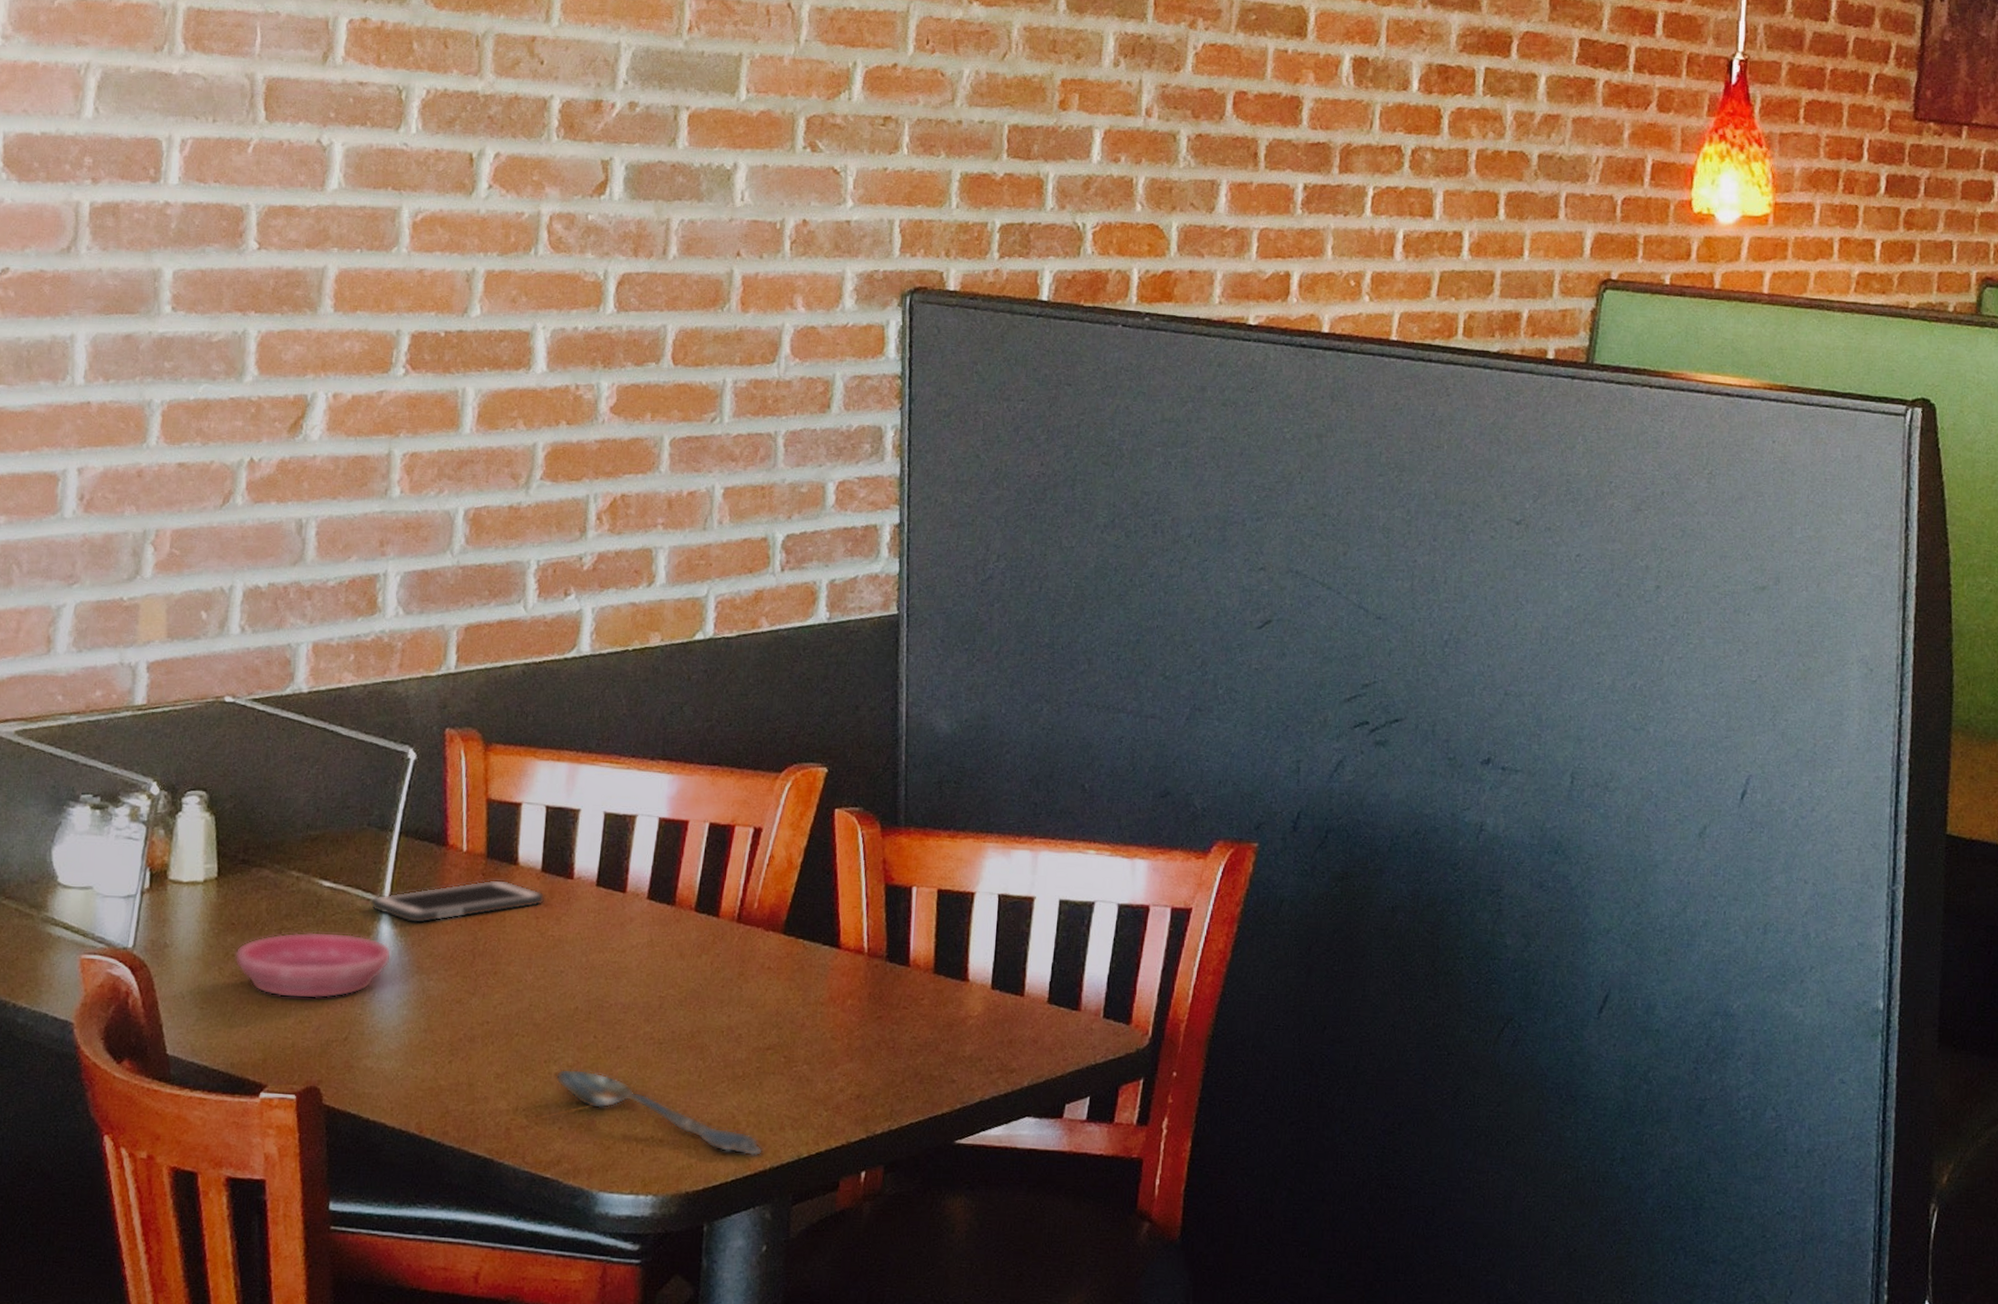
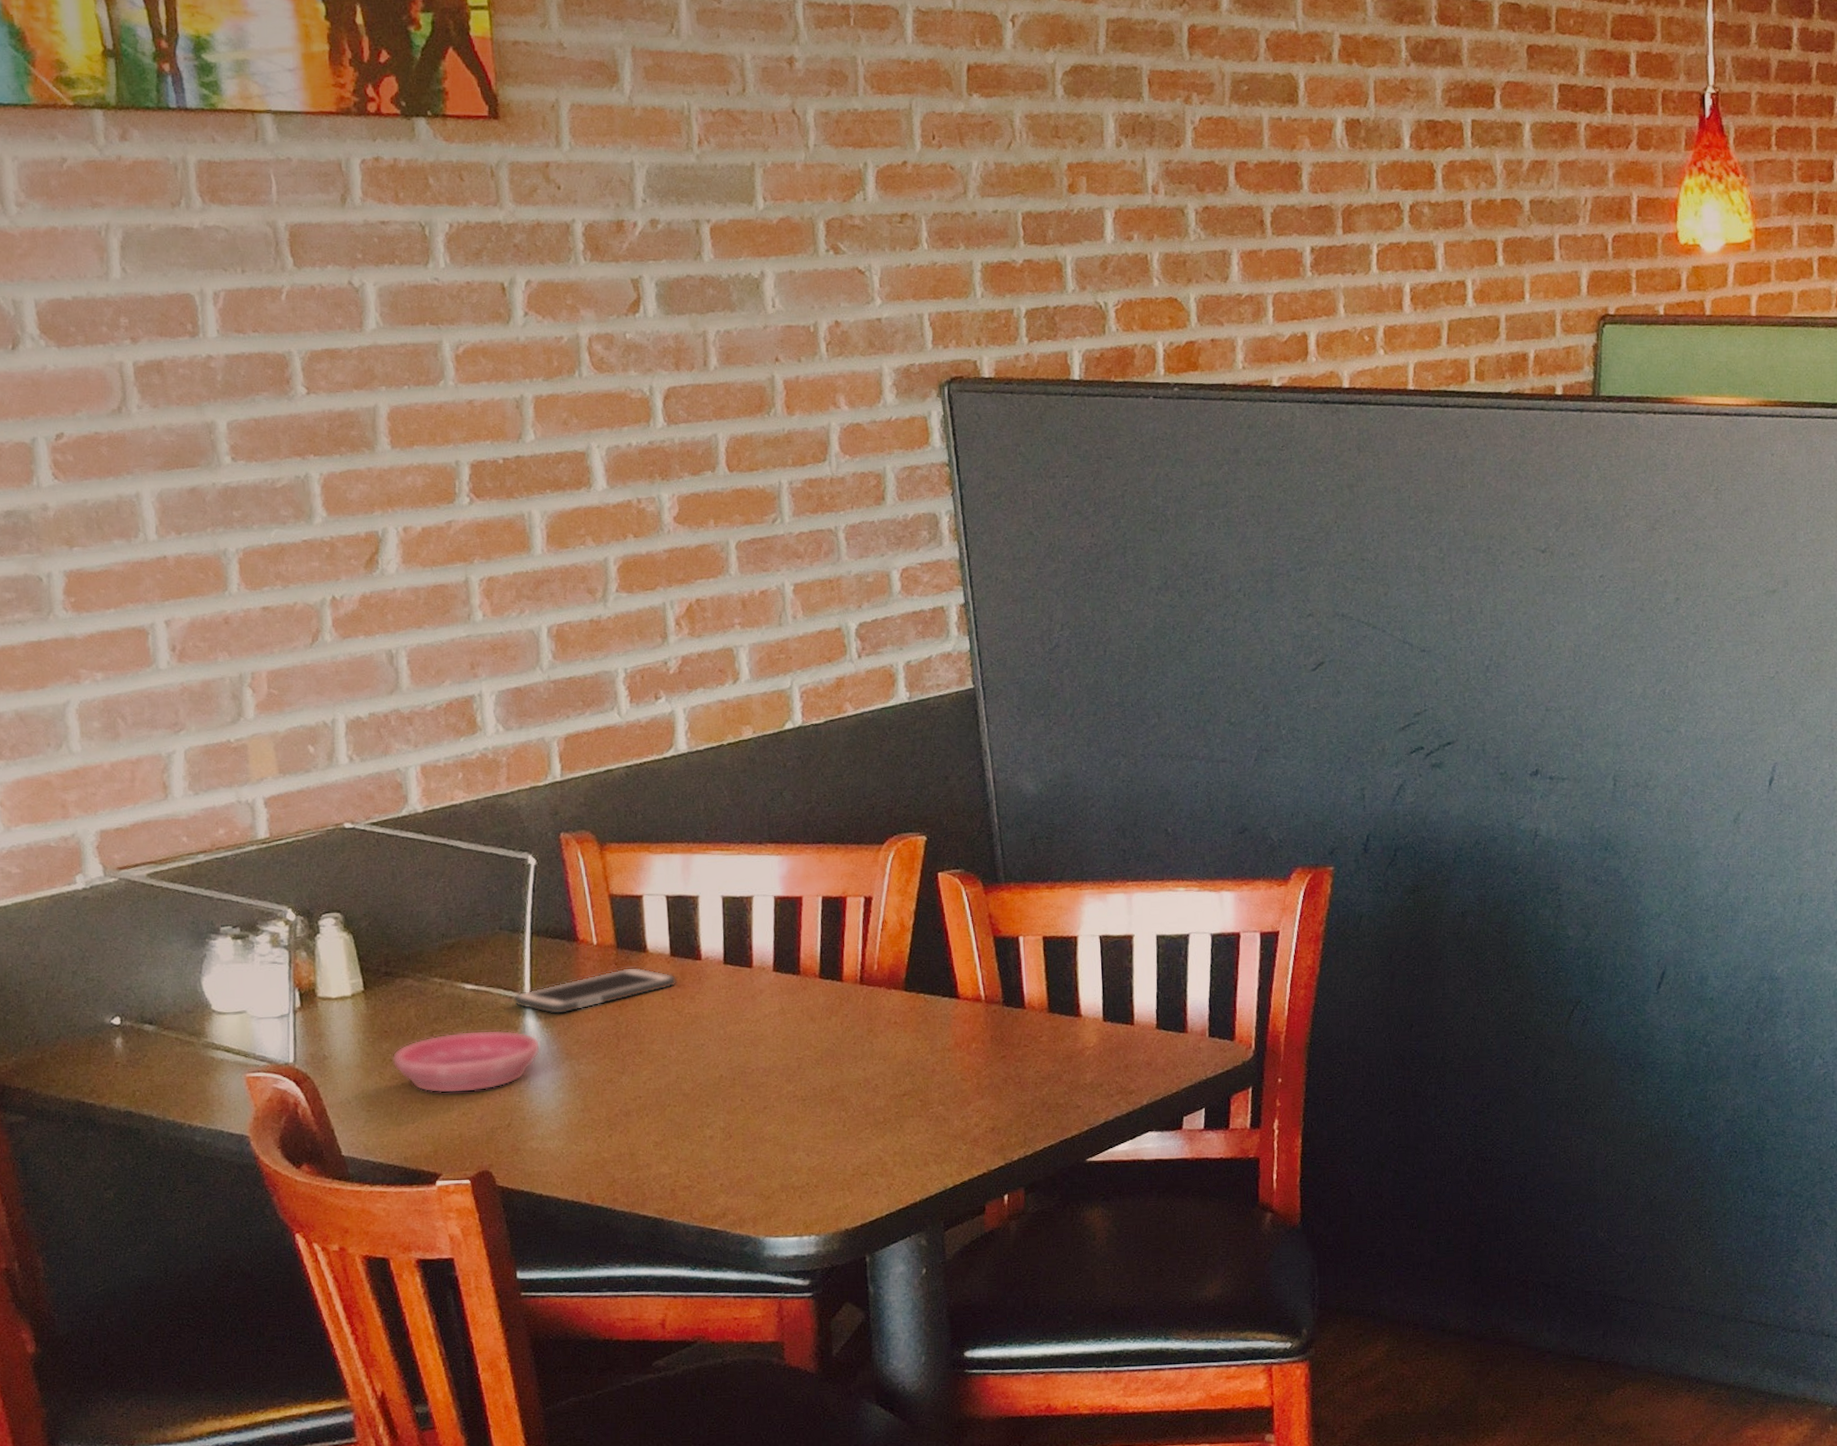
spoon: present [555,1068,763,1156] -> none [710,1130,911,1192]

